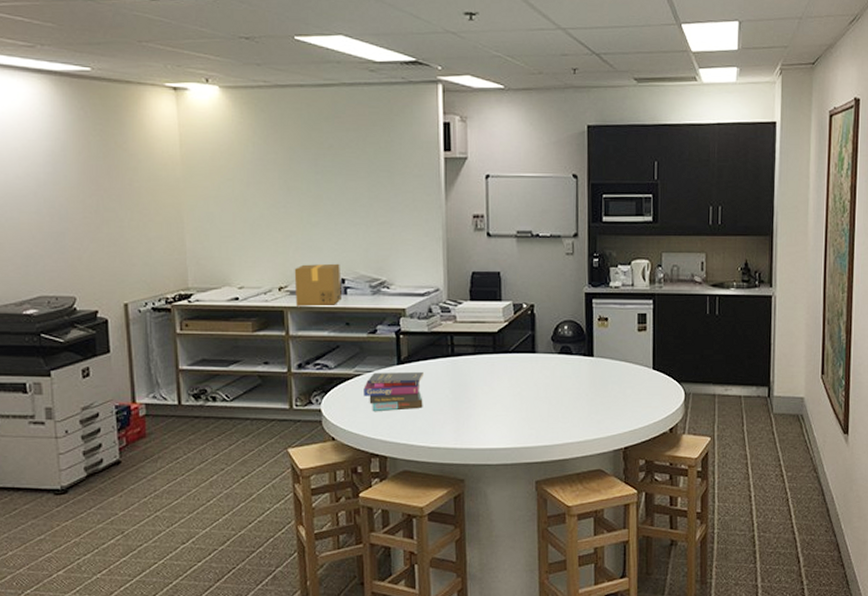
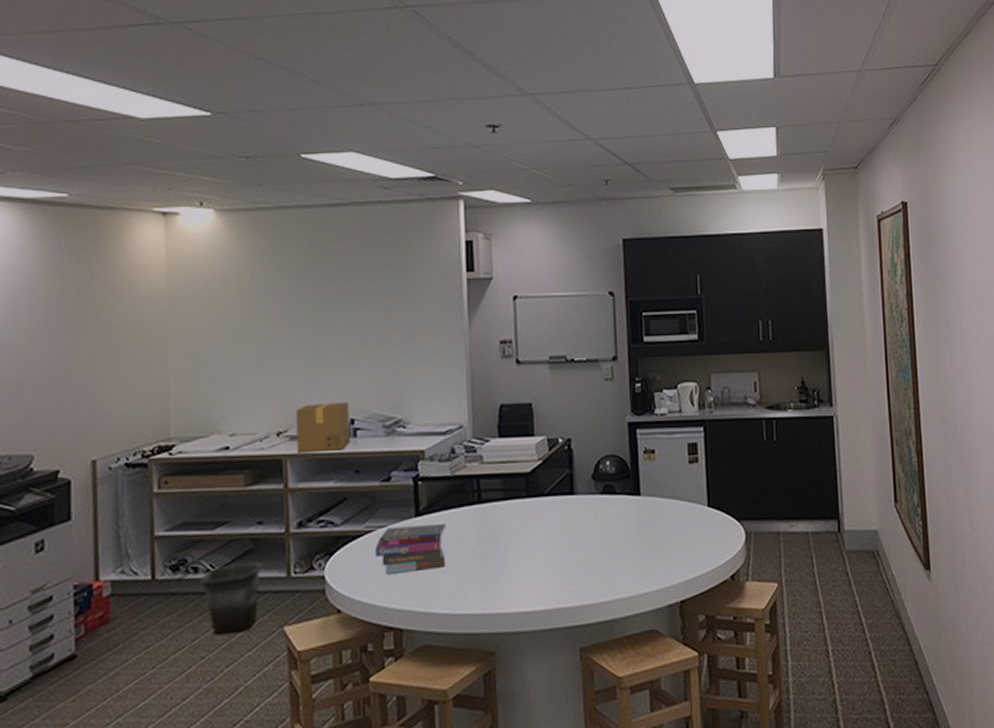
waste bin: none [217,396,269,453] -> present [199,563,263,636]

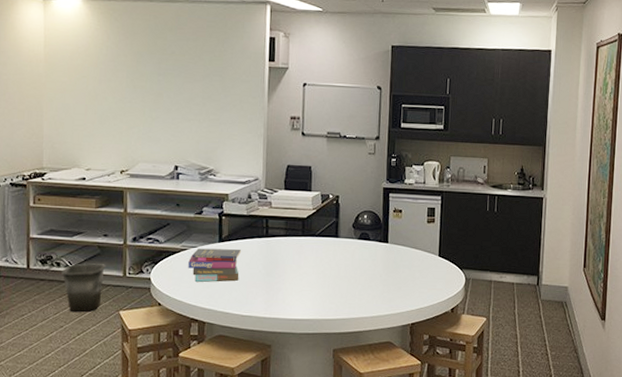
cardboard box: present [295,401,350,454] -> none [134,152,175,189]

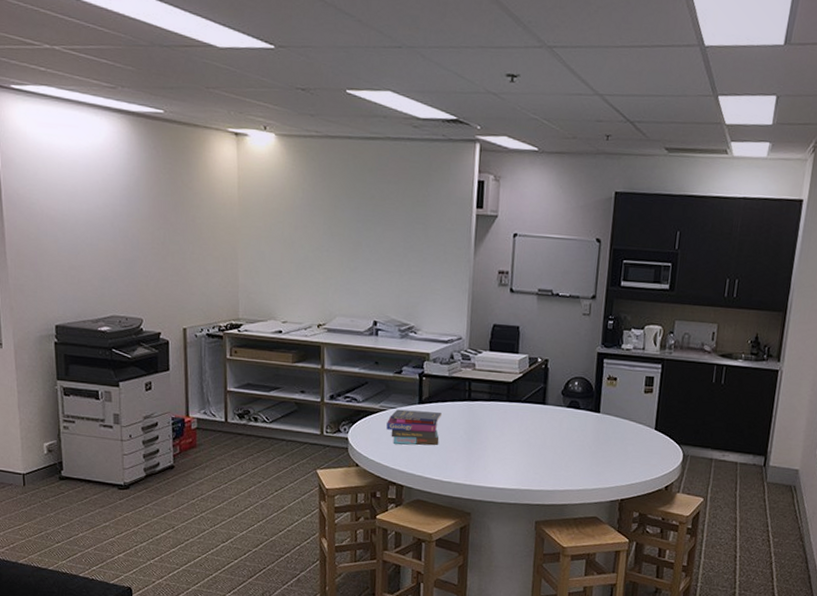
waste bin: present [60,263,106,313] -> none [258,420,303,469]

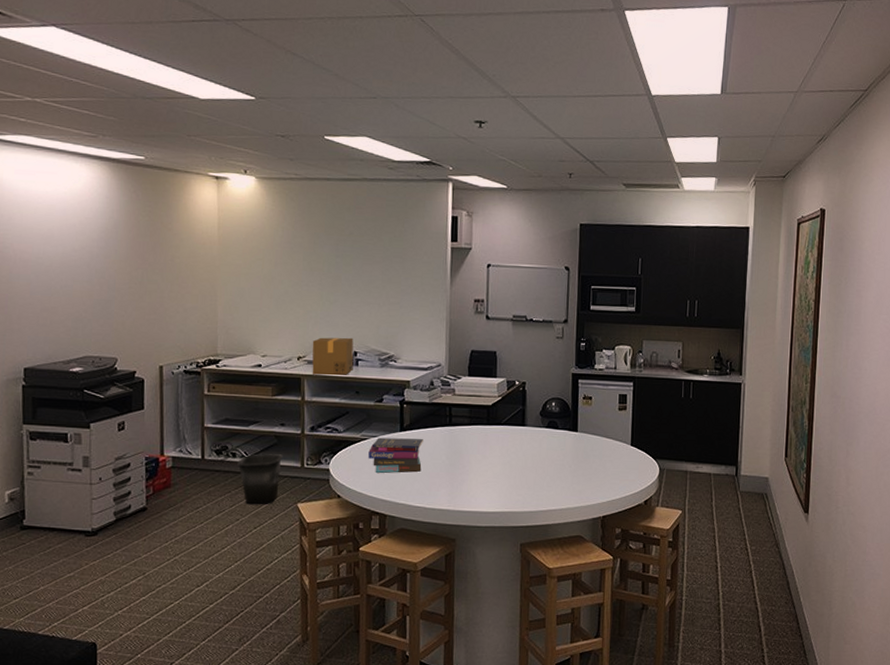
waste bin: none [258,420,303,469] -> present [236,454,283,505]
cardboard box: none [331,305,374,345] -> present [312,337,354,376]

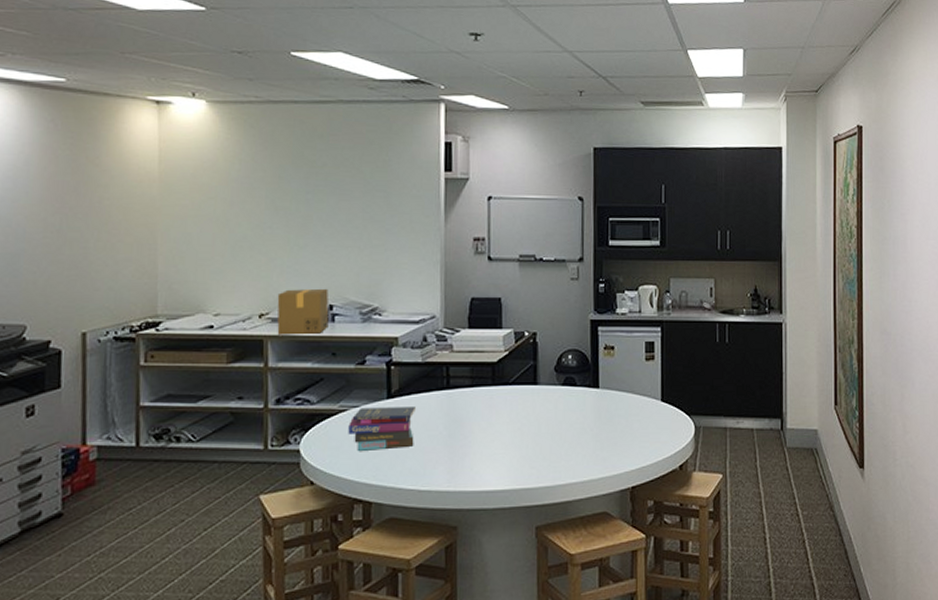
waste bin: present [236,454,283,505] -> none [181,435,242,501]

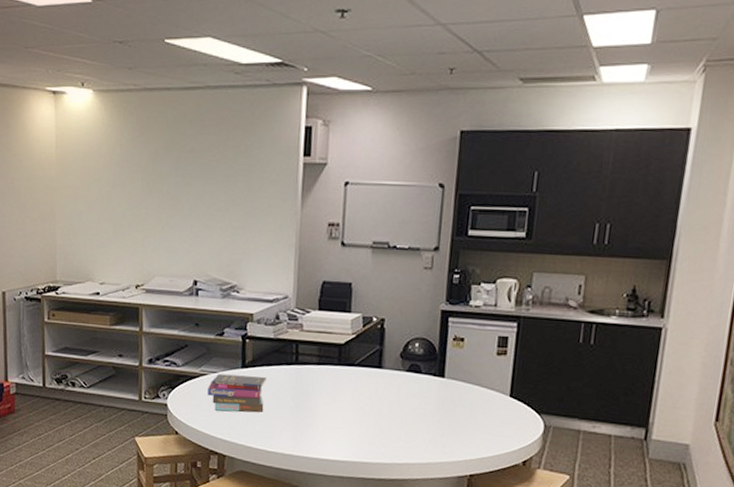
cardboard box: present [277,288,329,335] -> none [150,264,194,306]

